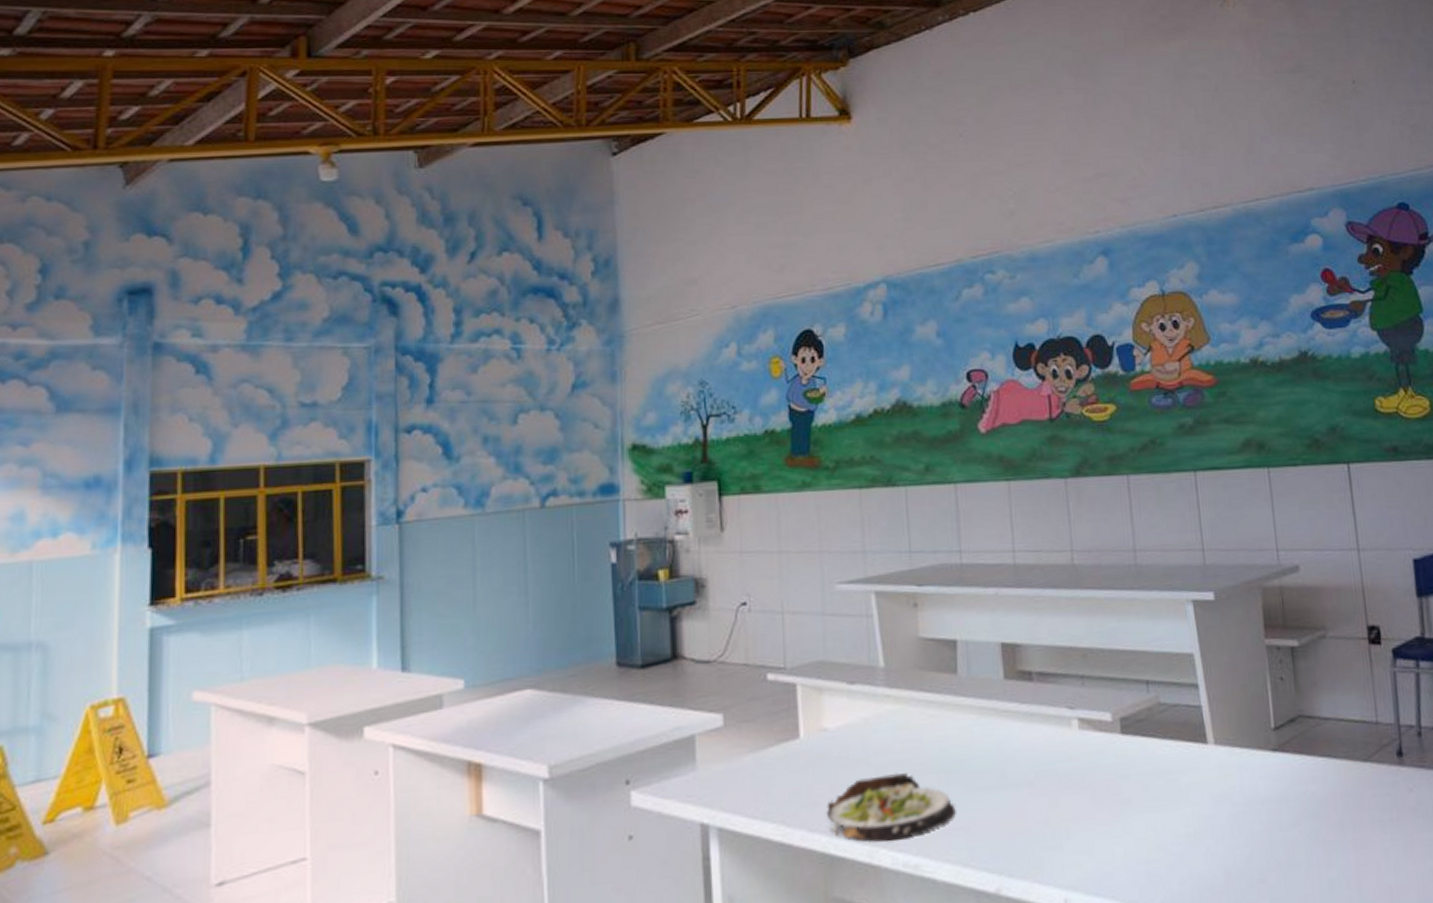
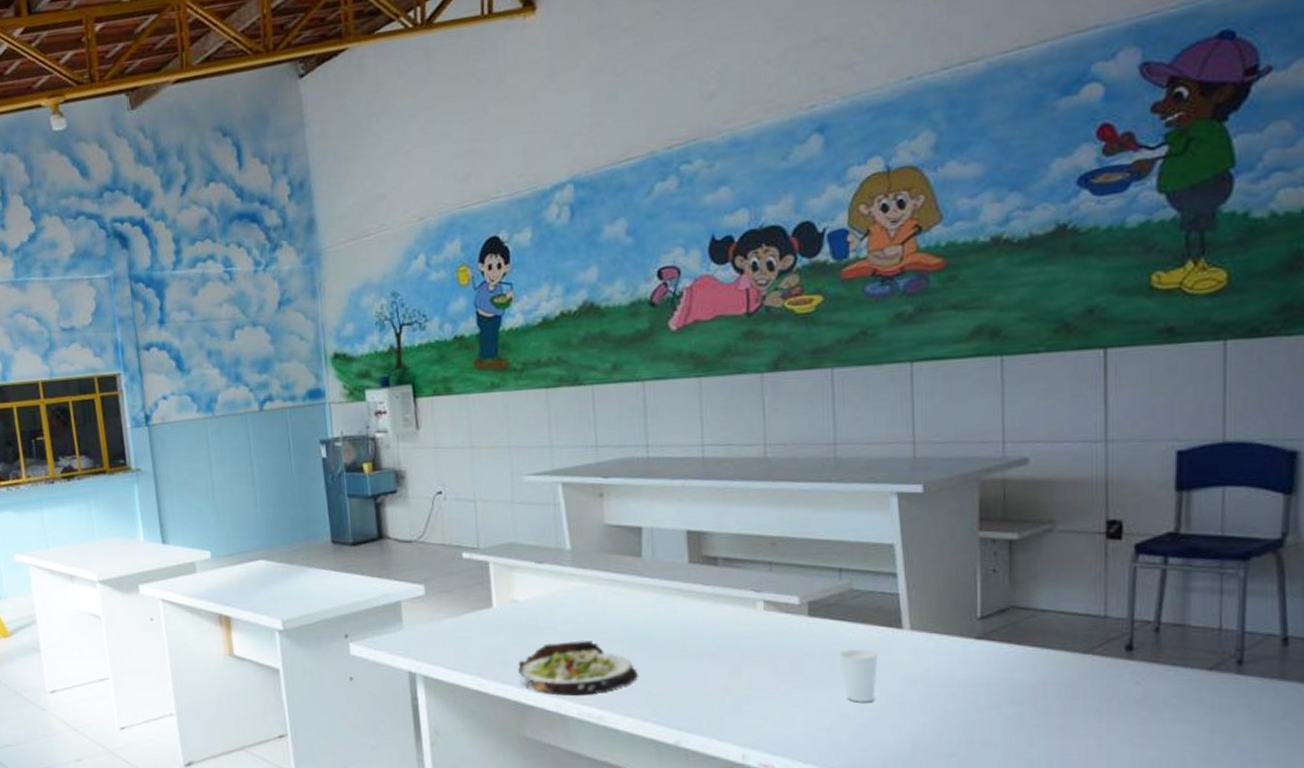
cup: none [1153,768,1188,829] -> present [840,649,877,702]

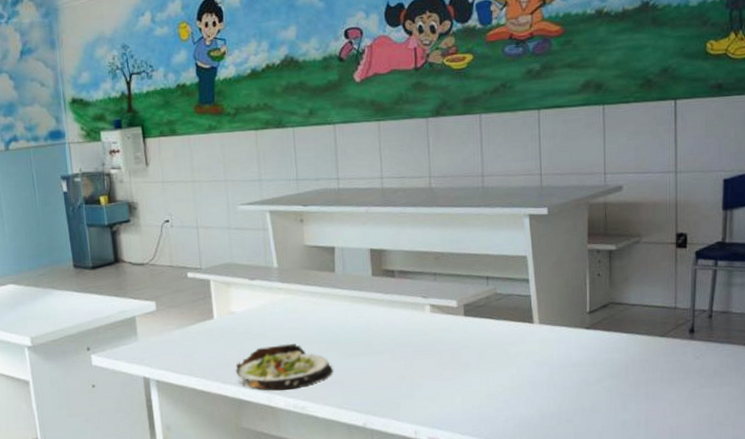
cup: present [840,649,877,702] -> none [488,341,515,384]

